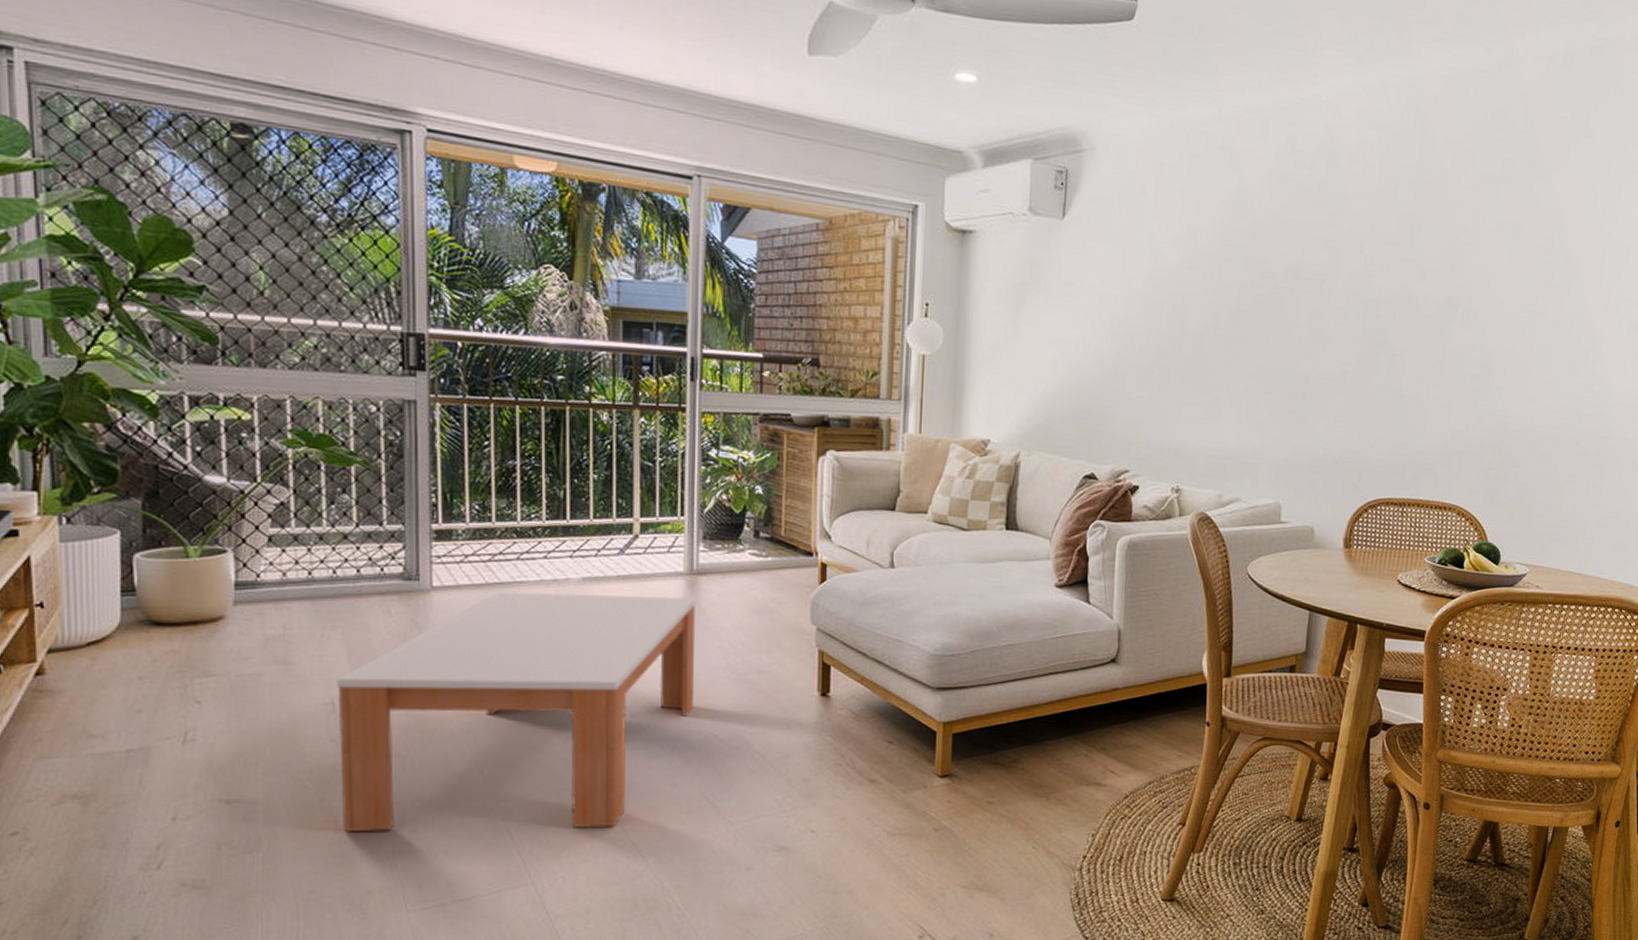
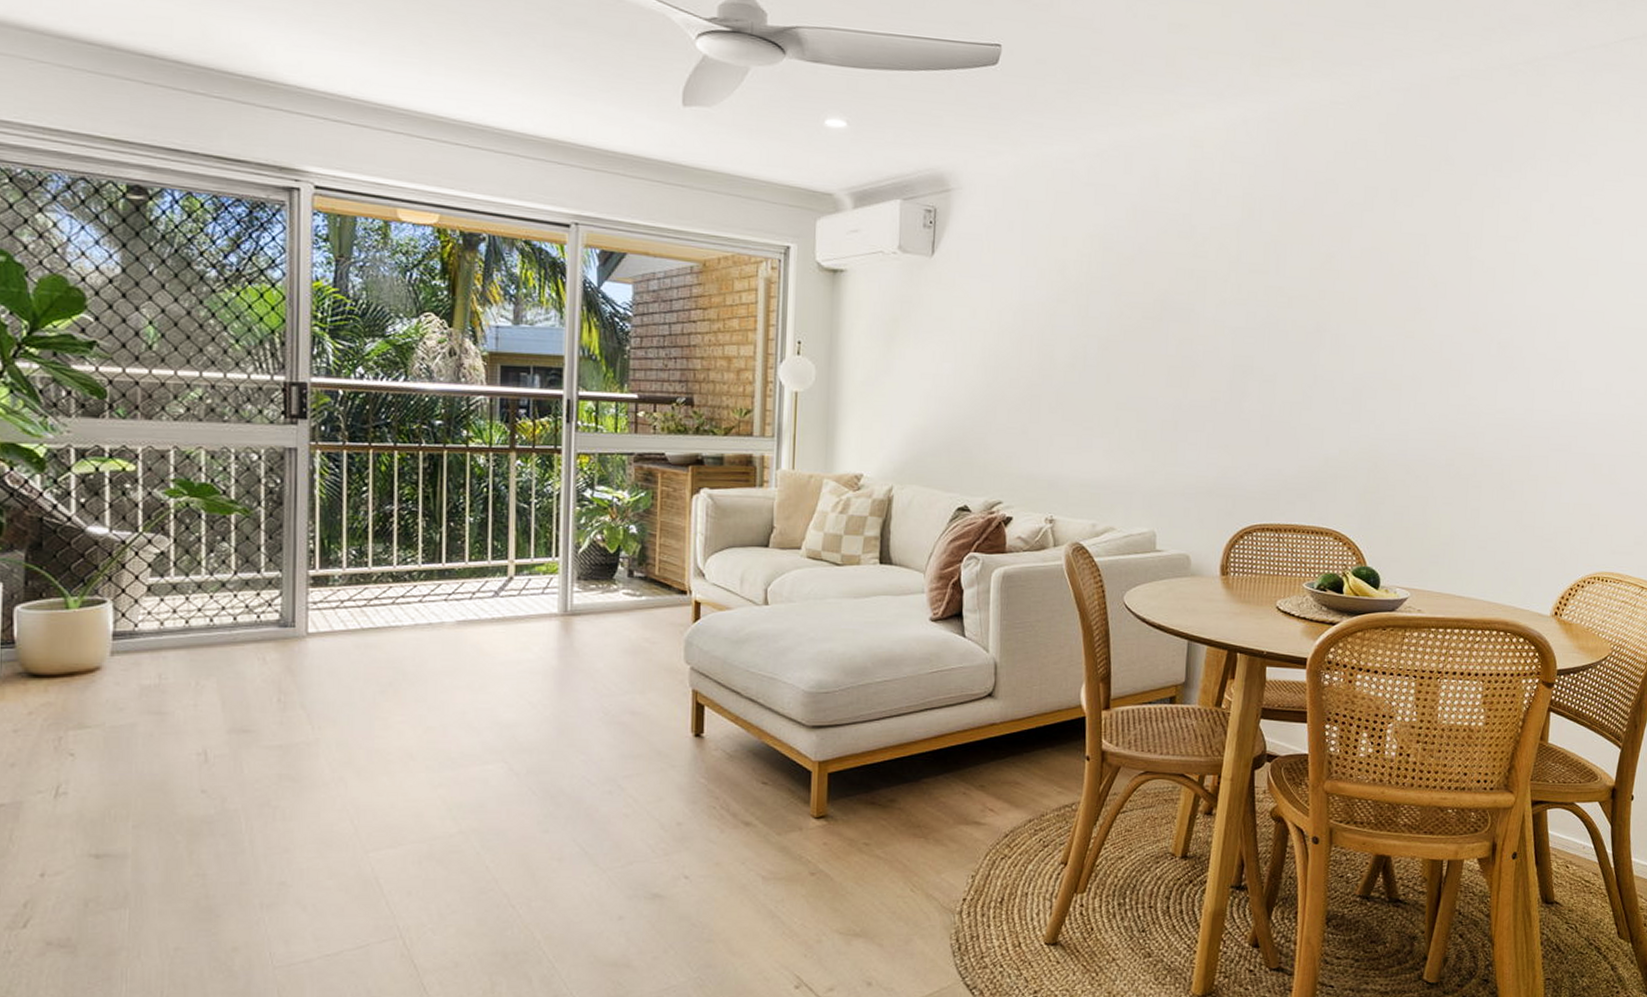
coffee table: present [335,591,697,833] -> none [209,636,571,886]

